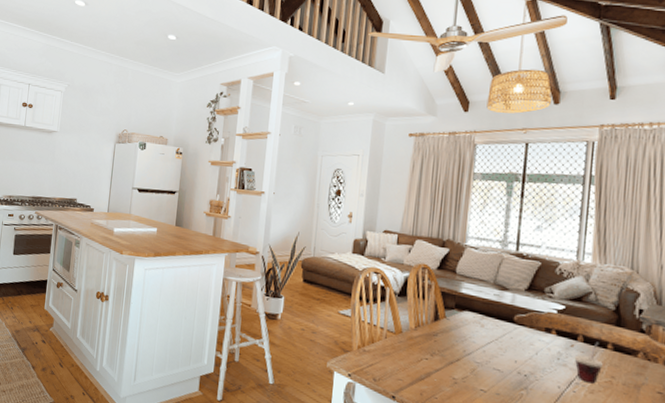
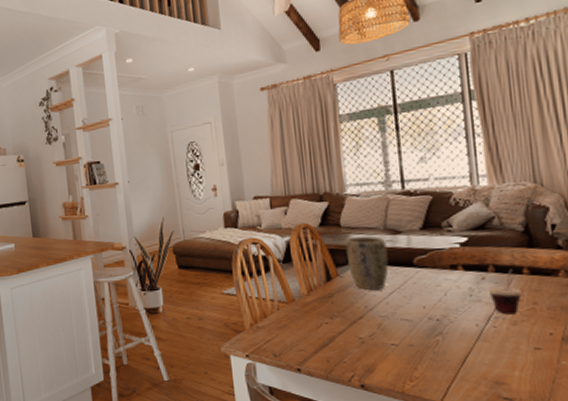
plant pot: none [456,285,494,338] -> present [346,236,389,291]

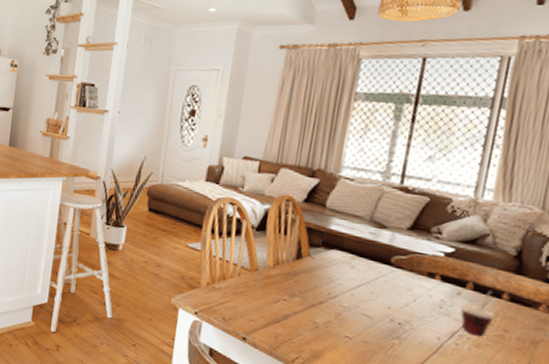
plant pot: present [346,236,389,291] -> none [322,220,369,280]

